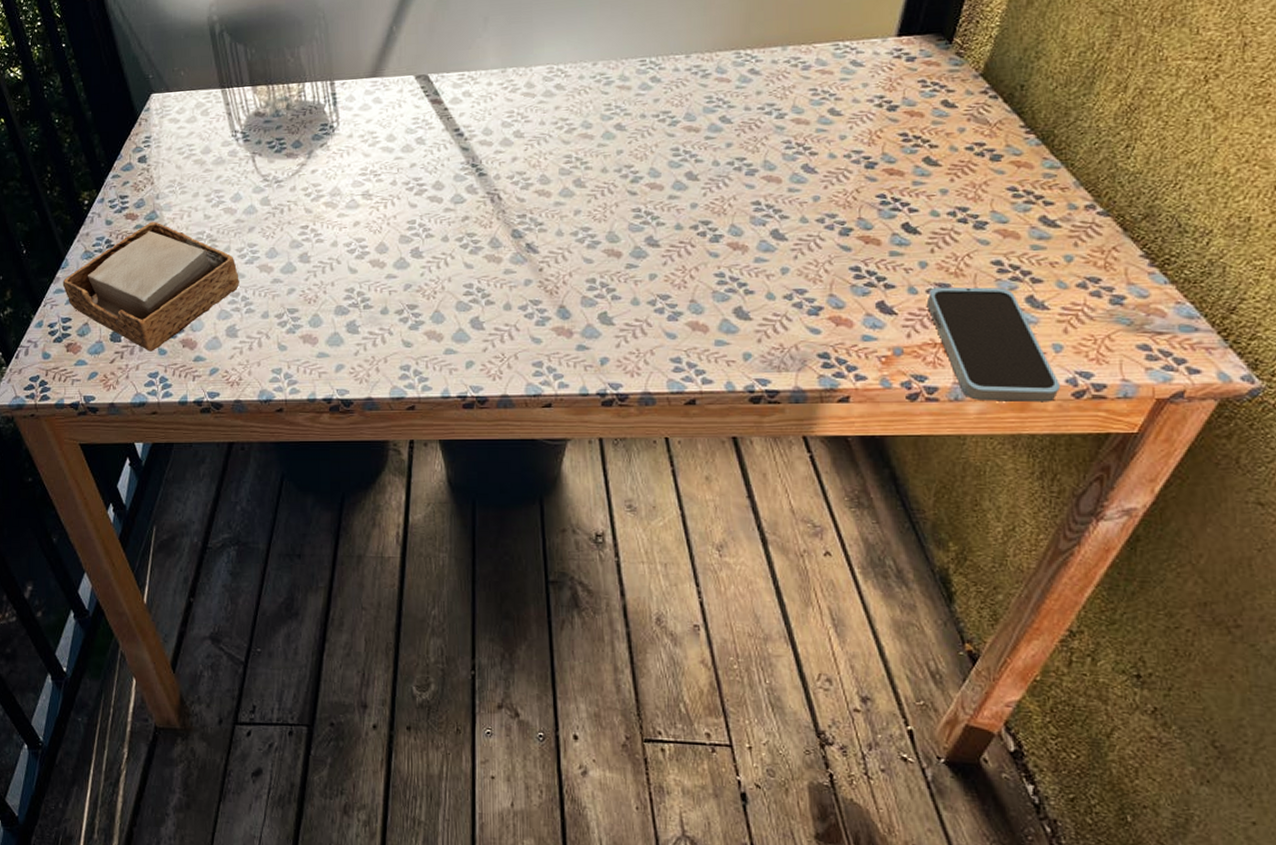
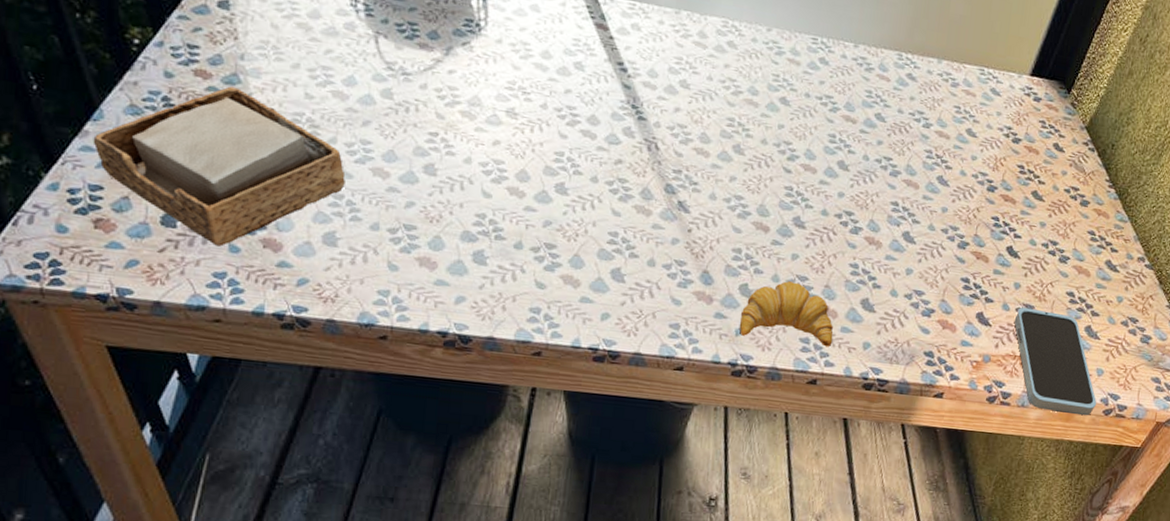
croissant: none [603,302,708,364] -> present [739,281,834,347]

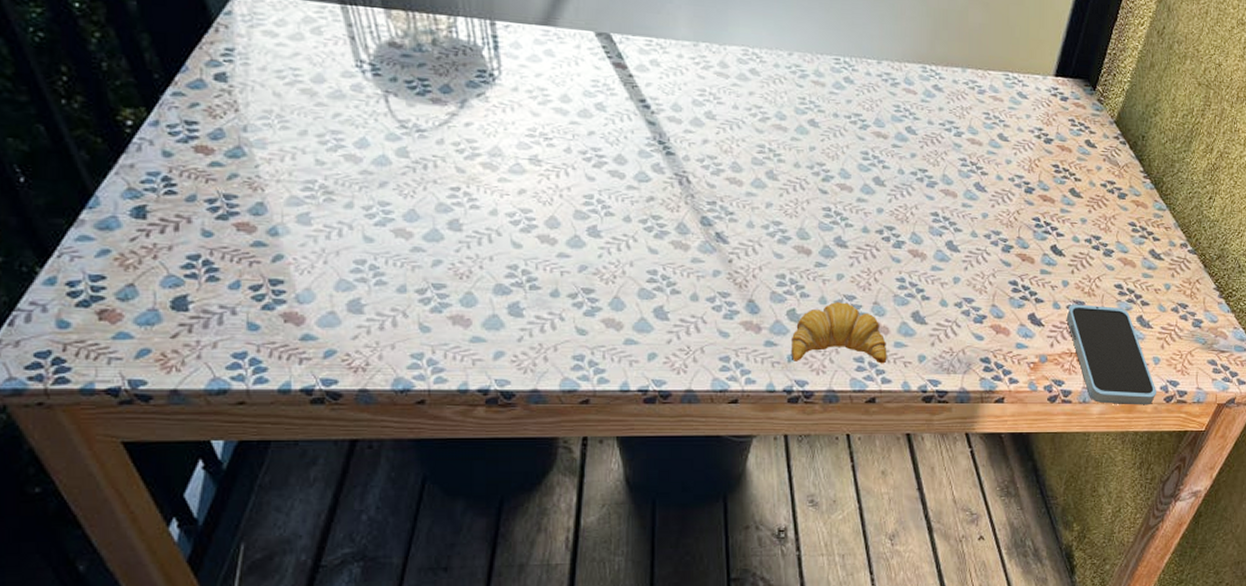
napkin holder: present [93,86,346,247] -> none [90,160,366,326]

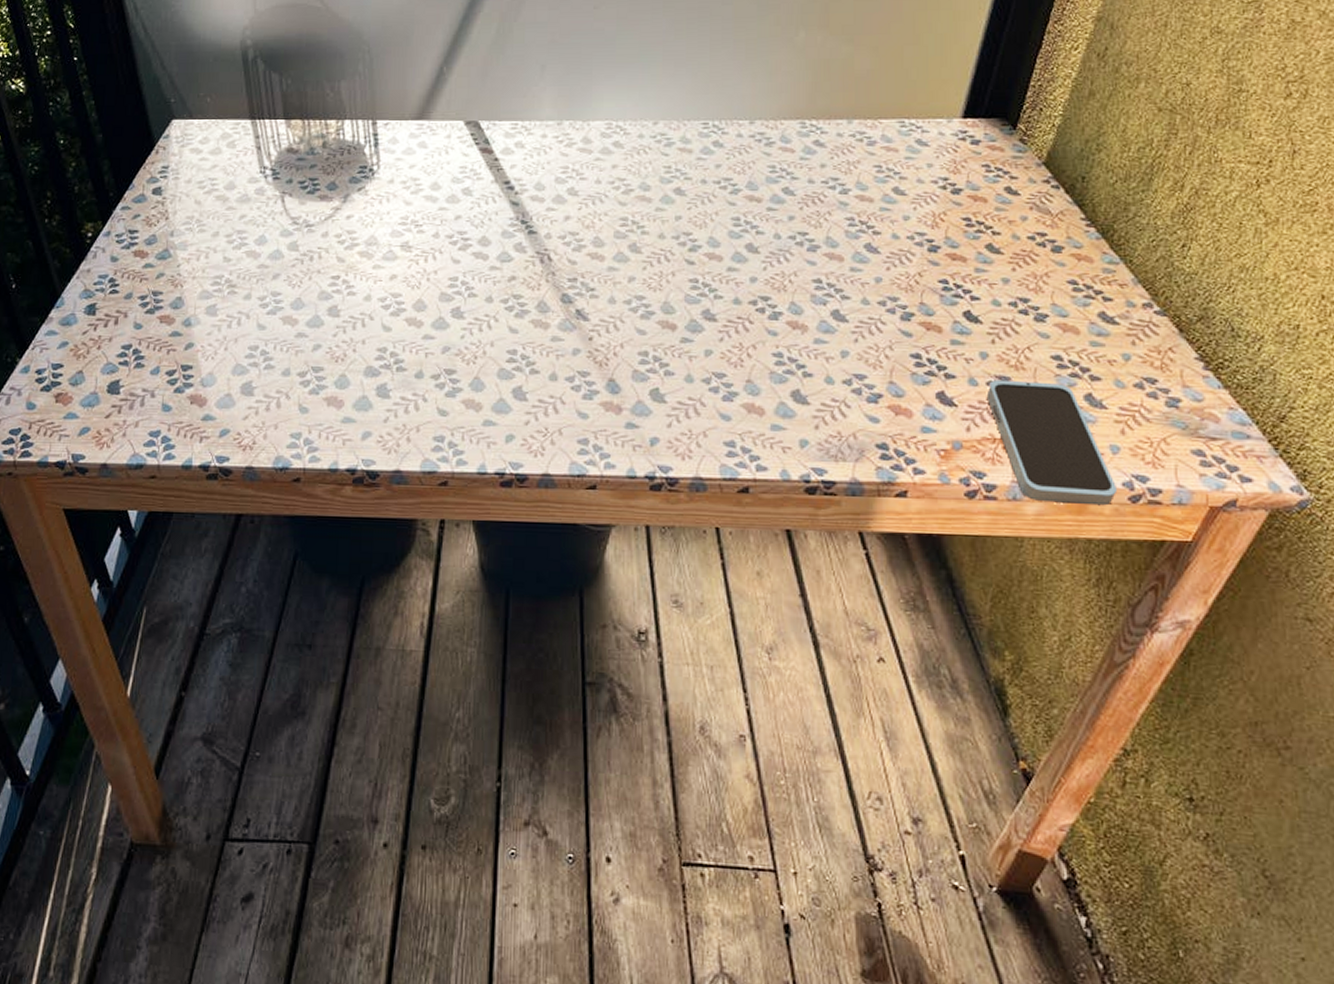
croissant: present [790,302,887,364] -> none [653,380,763,449]

